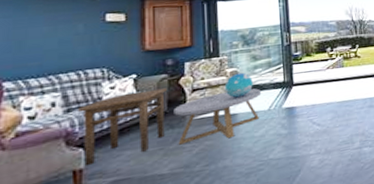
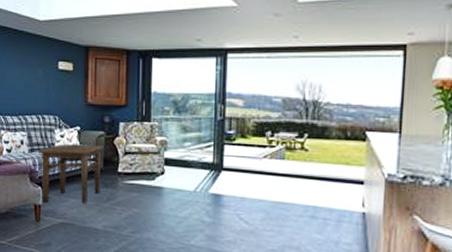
coffee table: present [173,88,262,145] -> none [108,161,189,212]
decorative globe: present [224,72,253,98] -> none [153,143,181,171]

